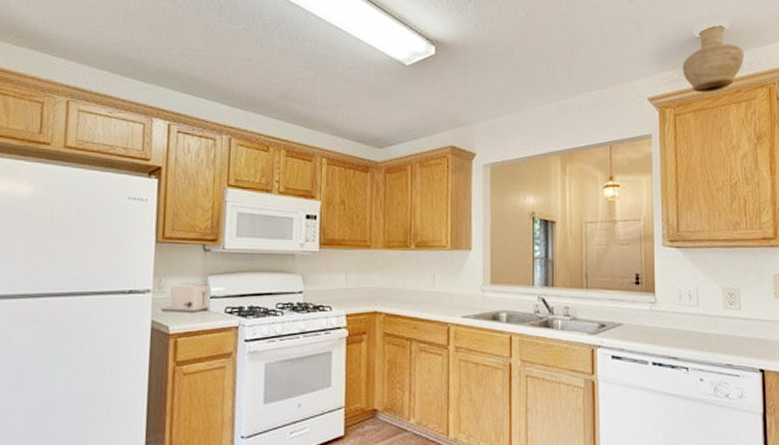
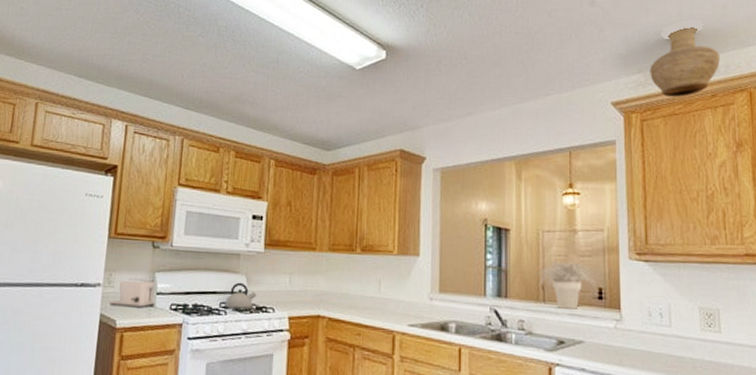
kettle: none [281,282,313,310] -> present [225,282,257,310]
potted plant: none [580,250,638,295] -> present [536,261,601,310]

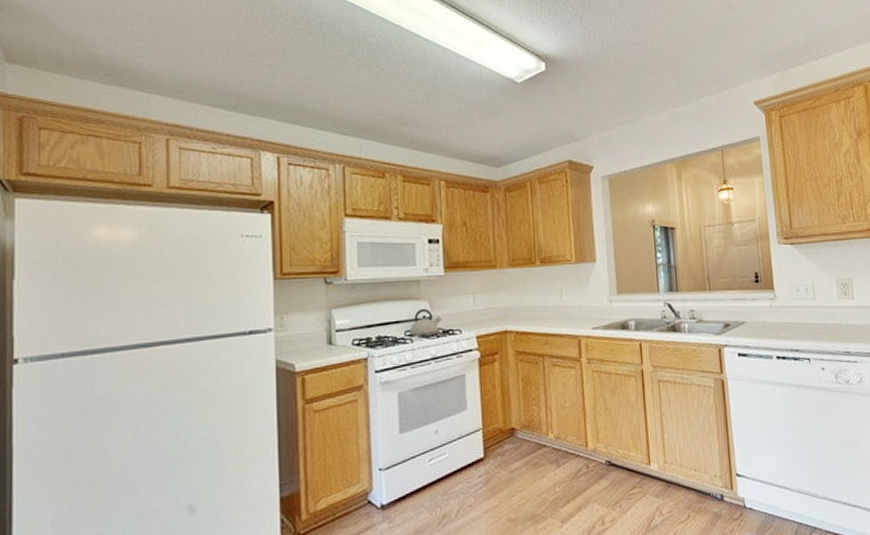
toaster: present [108,279,157,309] -> none [283,318,336,350]
potted plant: present [536,261,601,310] -> none [702,251,756,295]
vase: present [650,27,720,98] -> none [783,28,840,94]

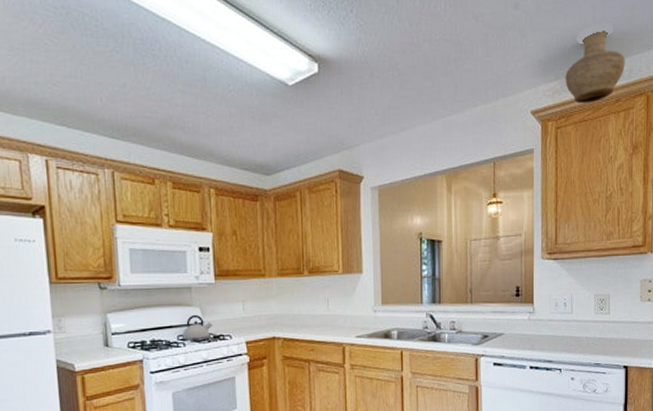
vase: none [783,28,840,94] -> present [565,31,625,104]

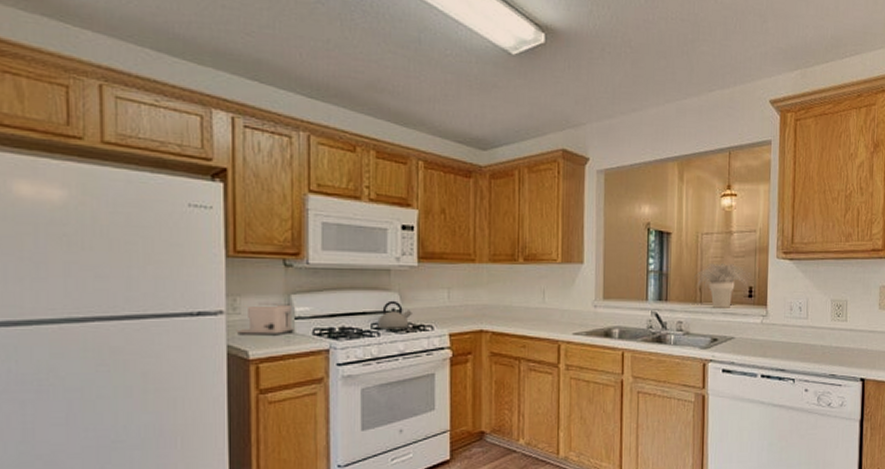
toaster: none [62,322,112,351] -> present [236,304,294,337]
potted plant: none [465,265,518,308] -> present [695,262,752,308]
vase: present [565,31,625,104] -> none [806,22,868,97]

